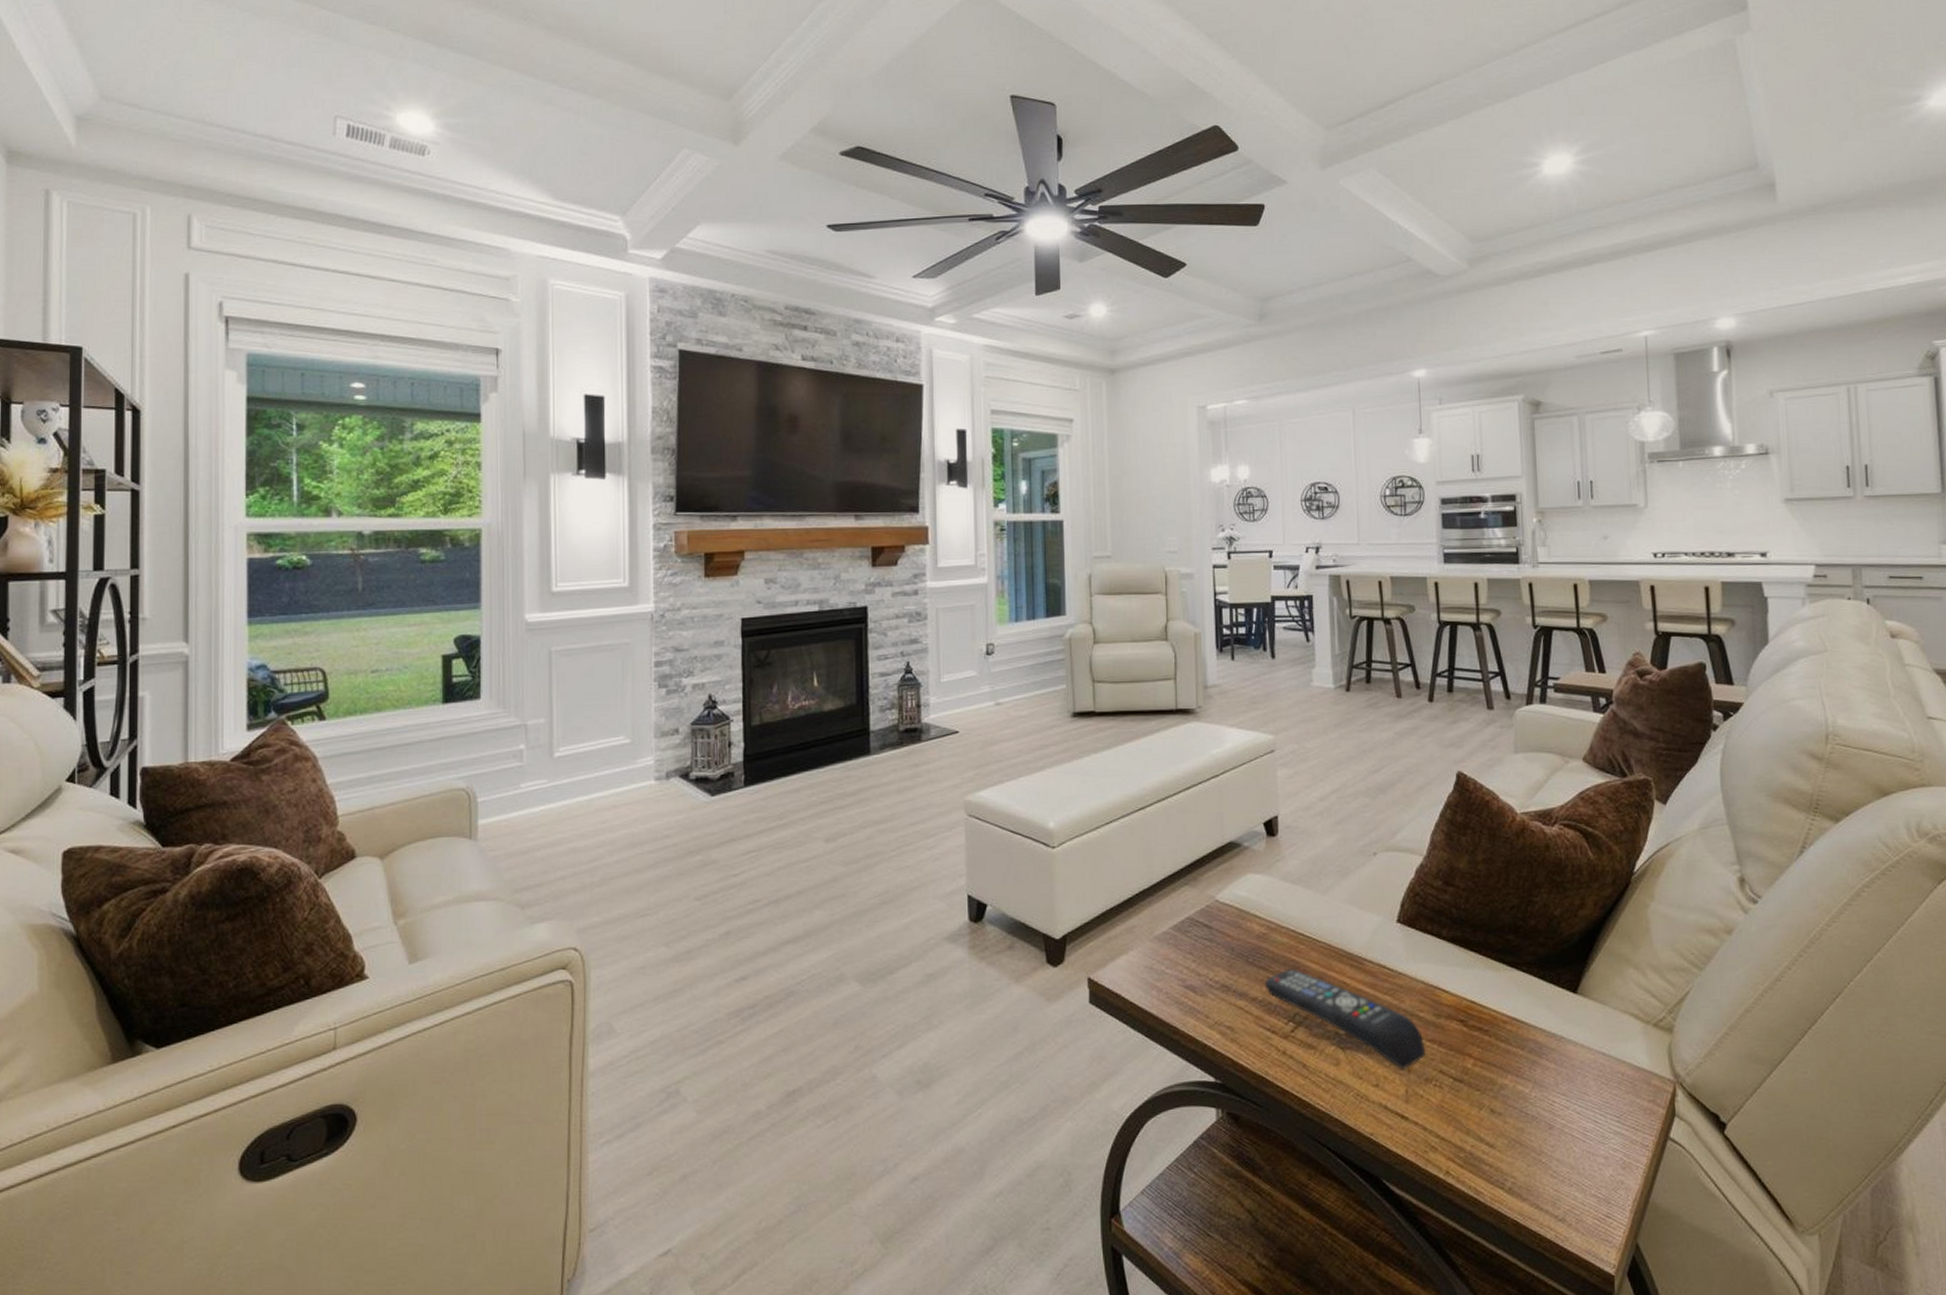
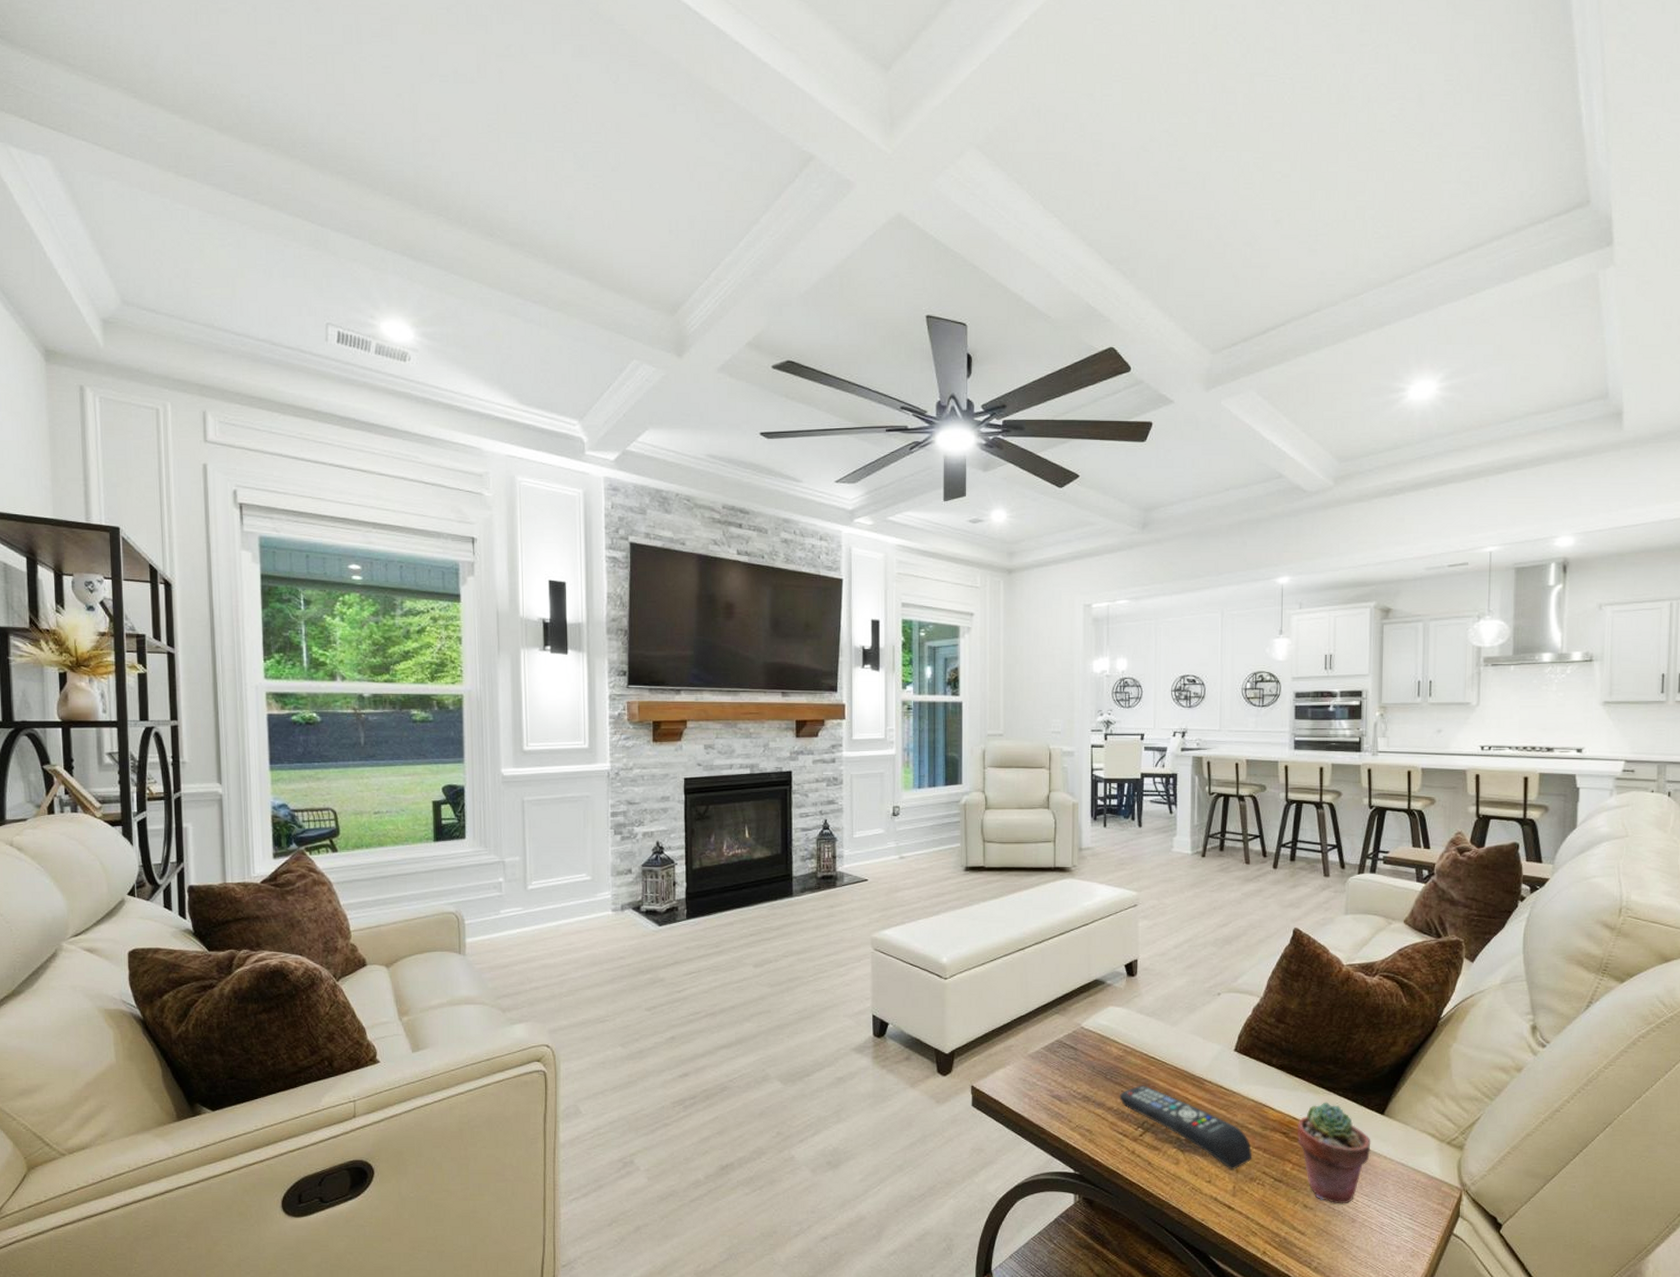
potted succulent: none [1476,980,1565,1107] -> present [1297,1102,1371,1204]

